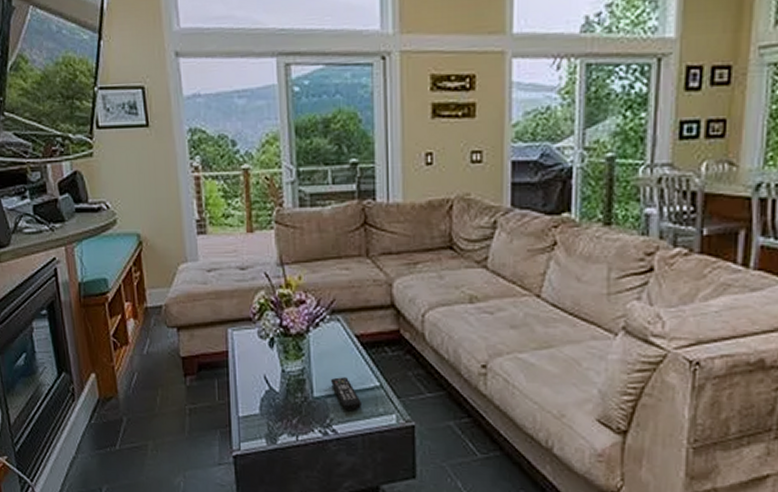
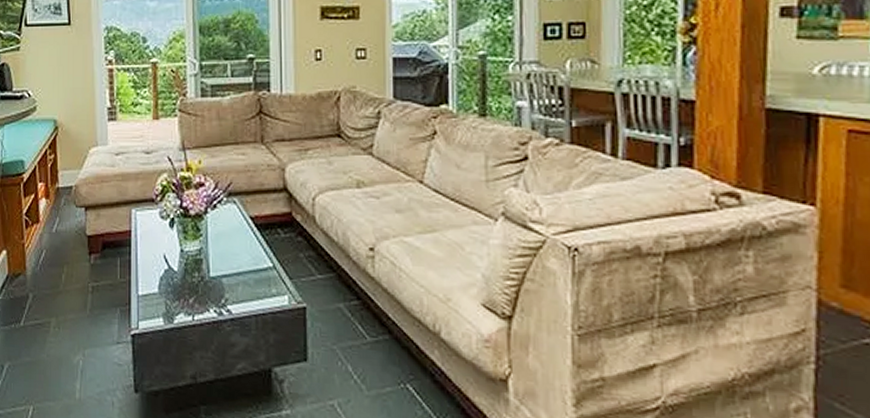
remote control: present [330,377,362,411] -> none [226,257,255,292]

